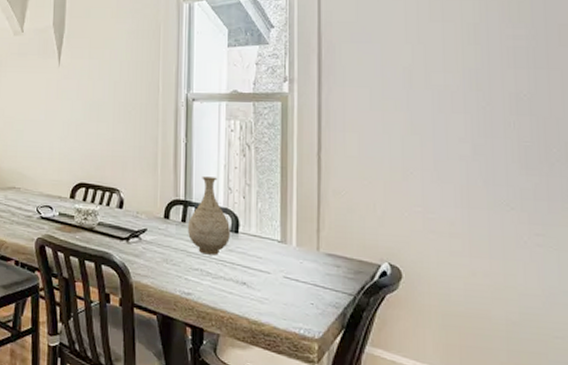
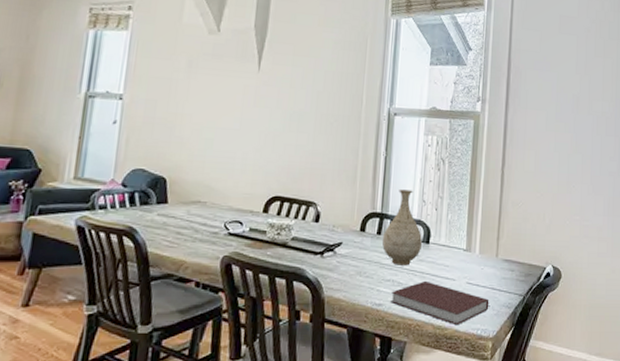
notebook: none [200,271,312,322] -> present [391,280,489,326]

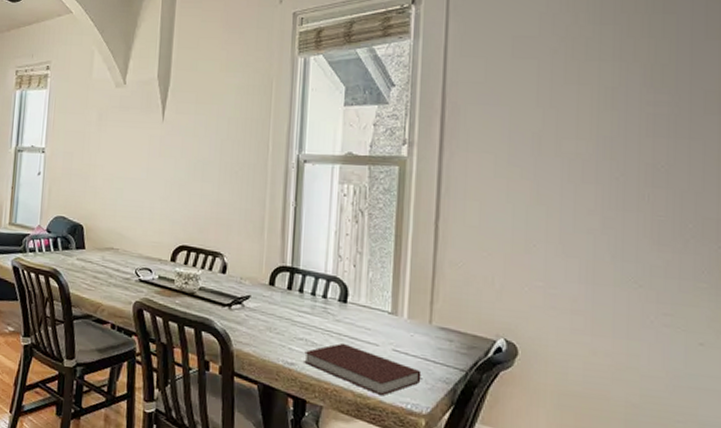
vase: present [382,189,423,266] -> none [293,242,340,325]

